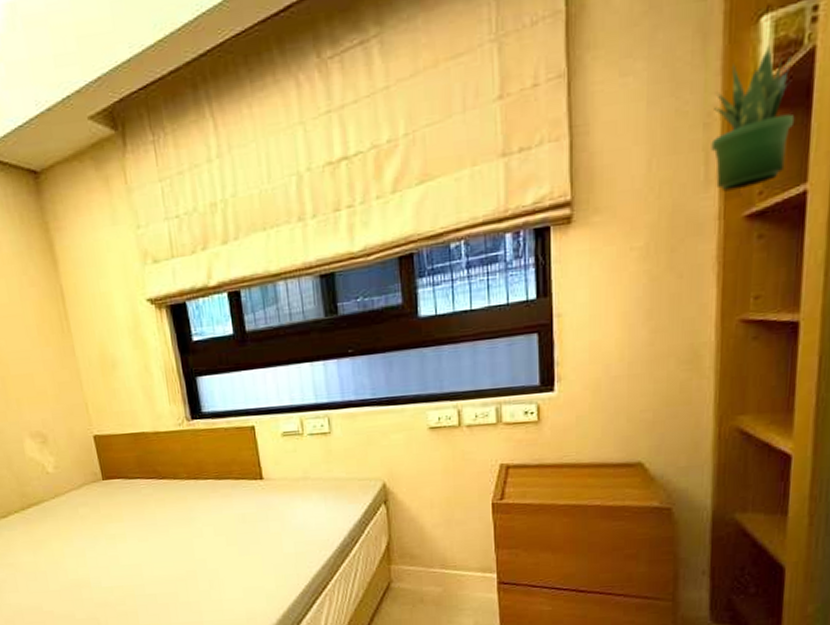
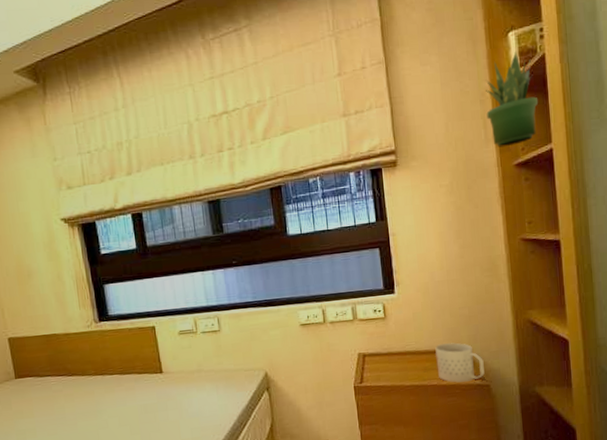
mug: none [601,453,667,505] -> present [434,342,485,383]

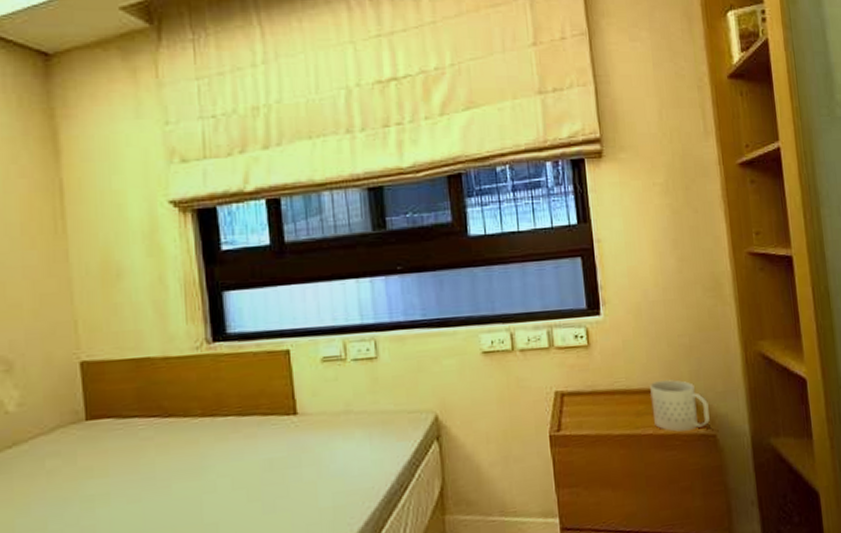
planter: present [486,51,539,148] -> none [704,33,763,142]

